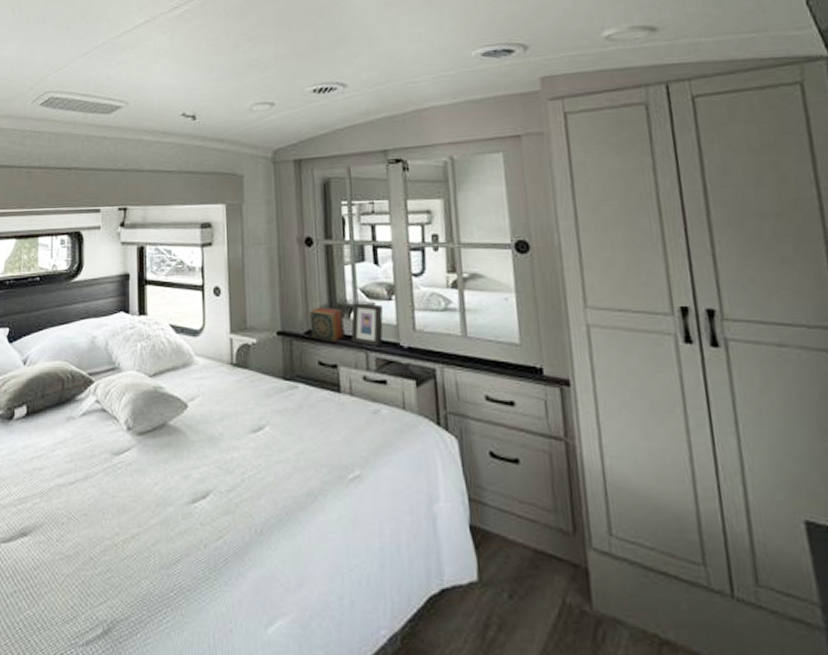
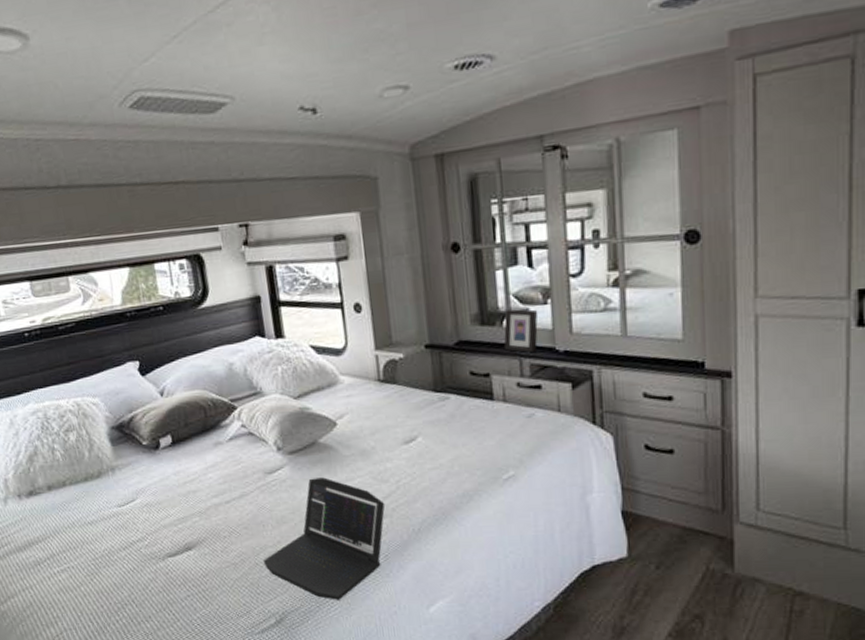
laptop: none [99,463,229,610] -> present [264,477,386,600]
decorative box: present [310,307,344,342] -> none [459,316,497,351]

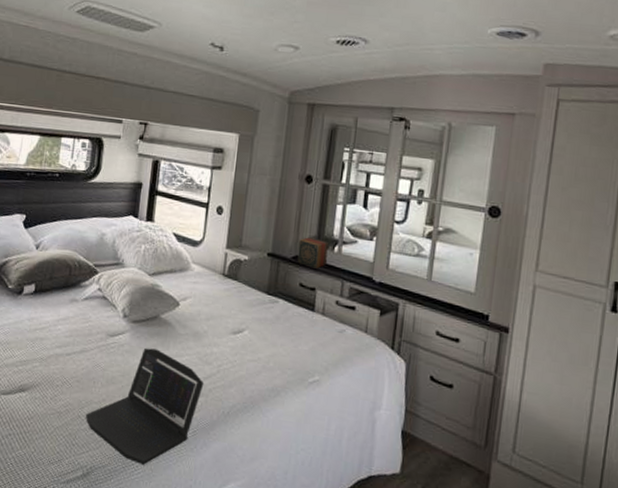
decorative box: none [459,316,497,351] -> present [297,237,328,269]
picture frame: present [504,309,538,353] -> none [332,238,363,278]

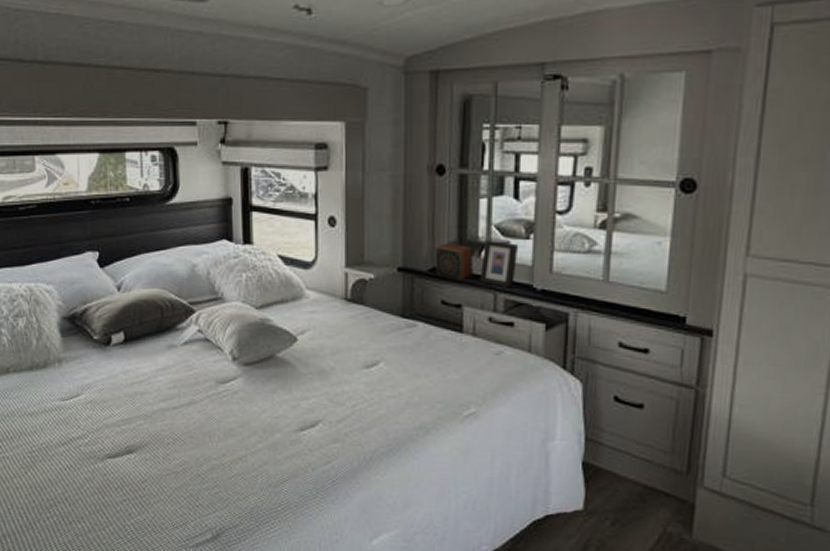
laptop: present [86,347,204,465] -> none [206,393,338,522]
picture frame: none [332,238,363,278] -> present [481,241,518,287]

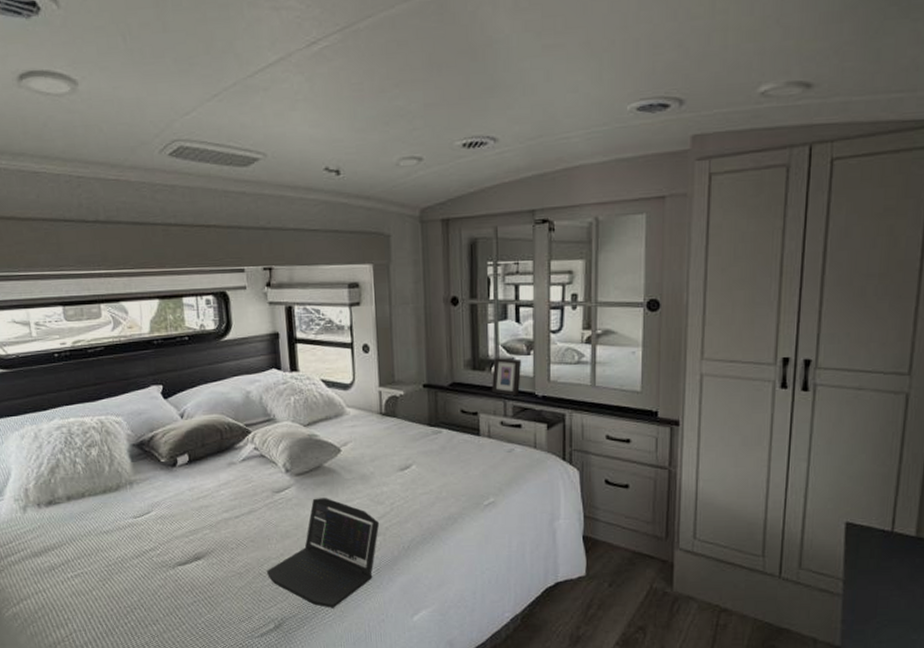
laptop: none [206,393,338,522] -> present [267,498,380,608]
decorative box: present [436,243,473,281] -> none [454,361,485,393]

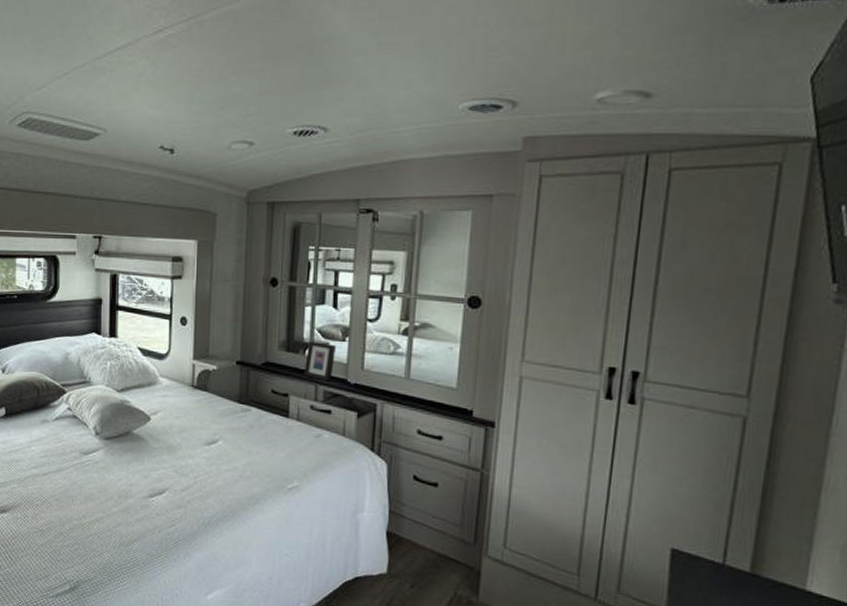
laptop: present [267,498,380,608] -> none [68,463,182,577]

